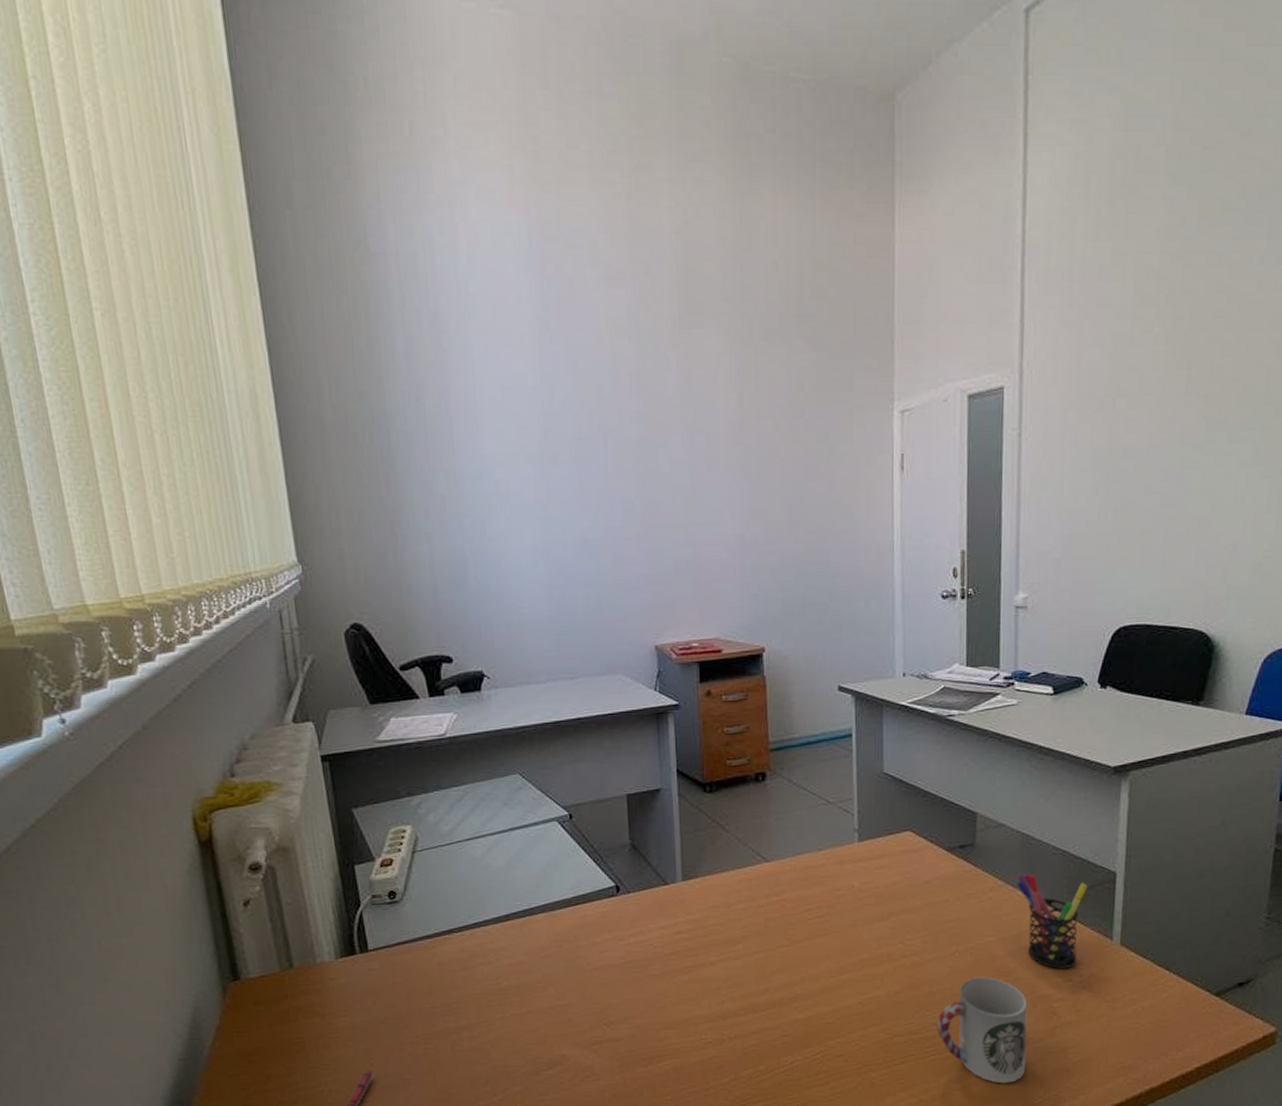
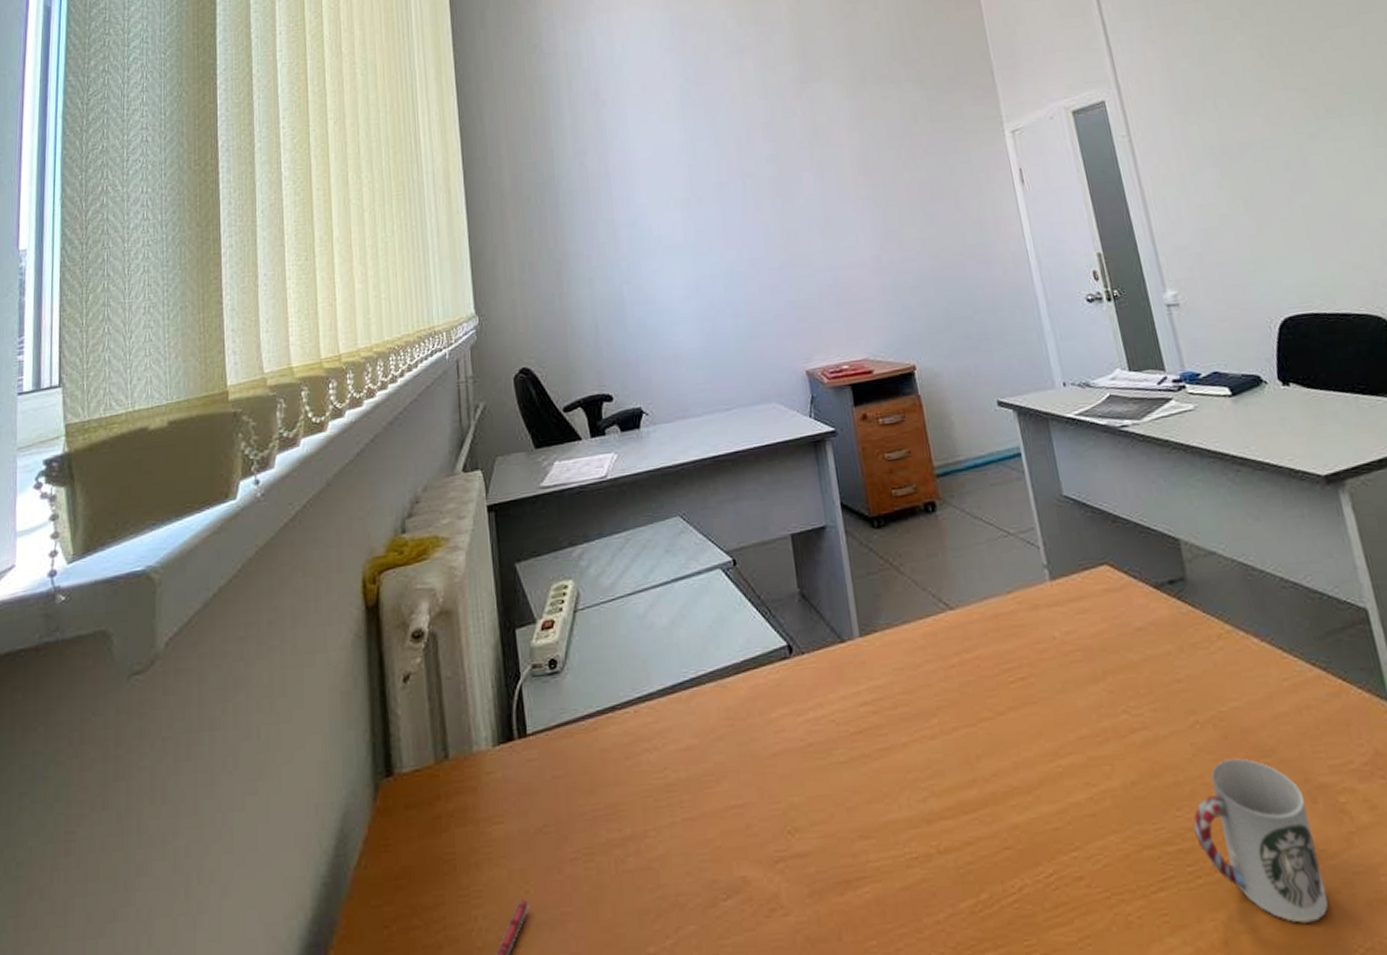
pen holder: present [1017,874,1088,969] -> none [1246,614,1353,746]

